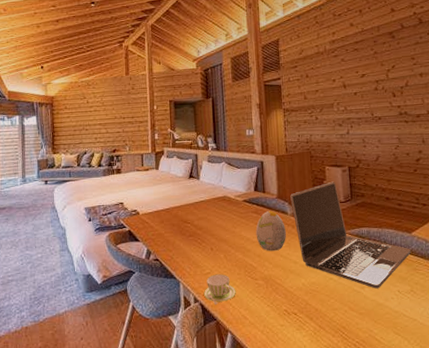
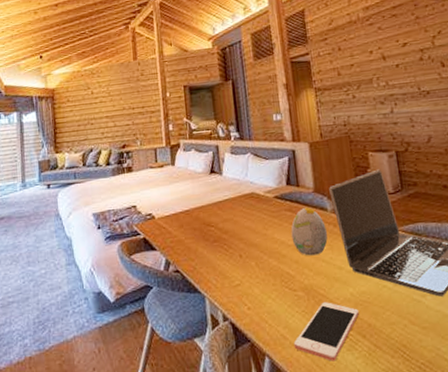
cup: present [204,274,236,304] -> none [234,285,272,322]
cell phone: none [252,290,309,338] -> present [293,302,360,361]

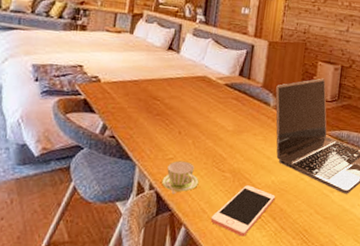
cup: none [234,285,272,322] -> present [162,161,199,194]
decorative egg: present [291,207,328,256] -> none [231,99,265,144]

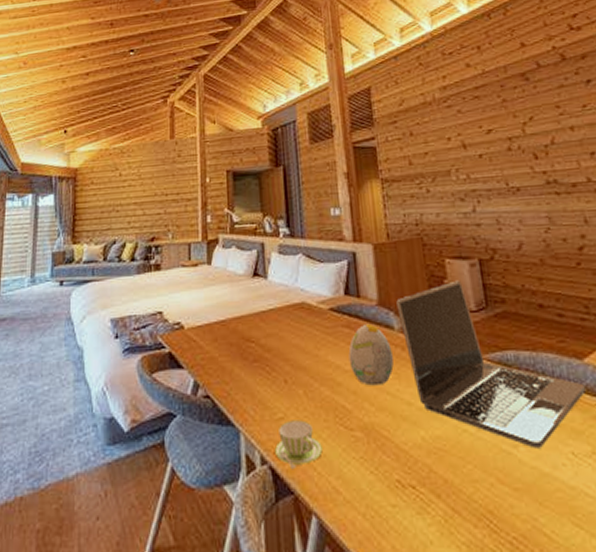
cell phone: present [210,185,276,237] -> none [348,447,433,527]
decorative egg: none [231,99,265,144] -> present [348,323,394,386]

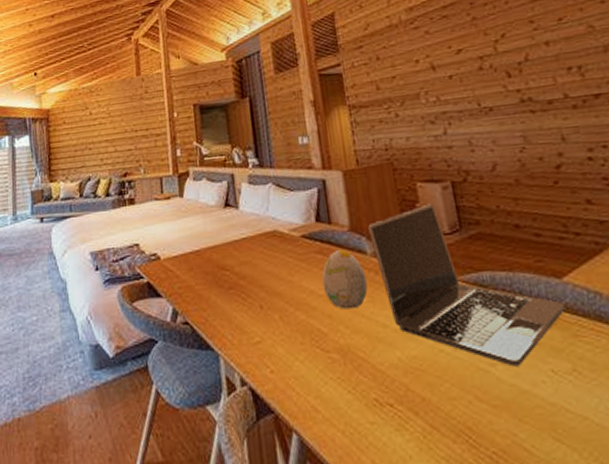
cup: present [275,420,323,468] -> none [254,343,300,389]

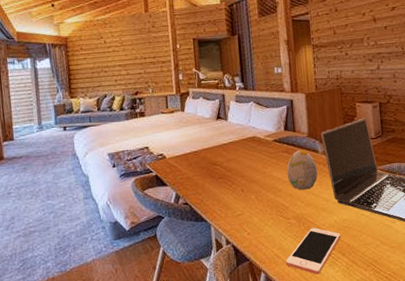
cell phone: none [327,367,410,443] -> present [285,228,341,275]

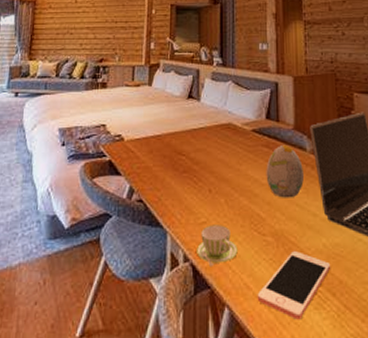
cup: none [236,215,268,245] -> present [197,225,238,266]

